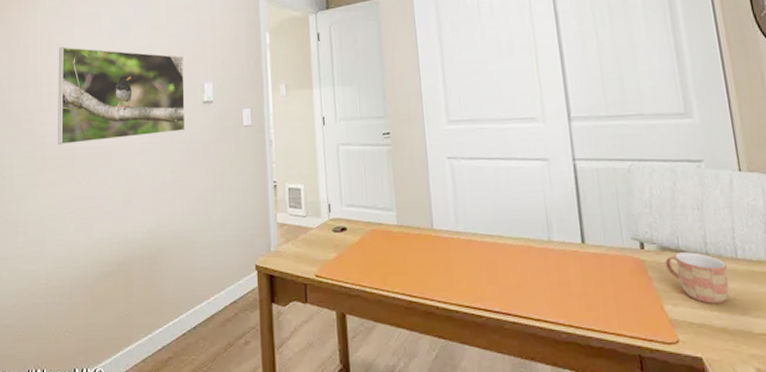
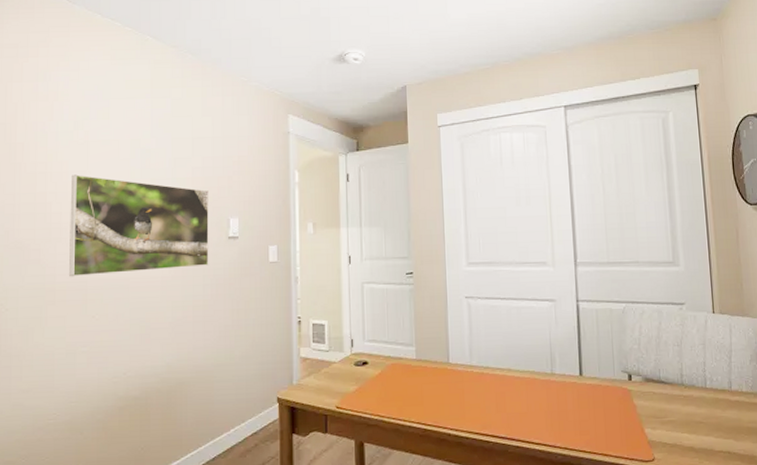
mug: present [665,252,730,304] -> none [648,383,699,427]

